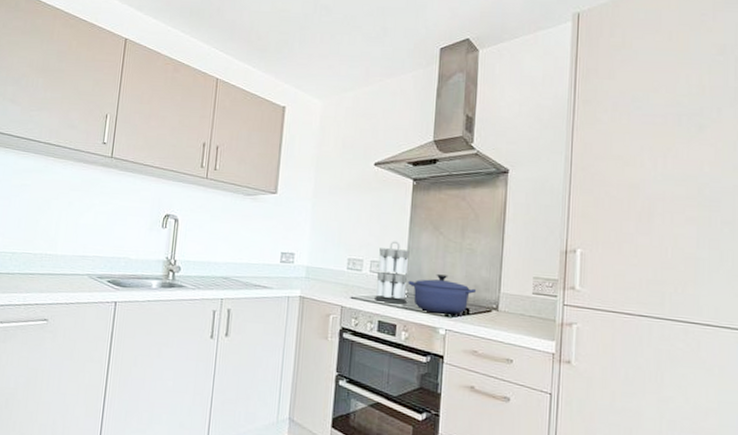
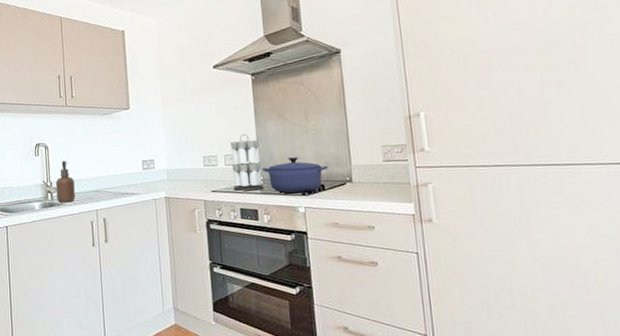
soap dispenser: none [179,238,202,285] -> present [56,161,75,203]

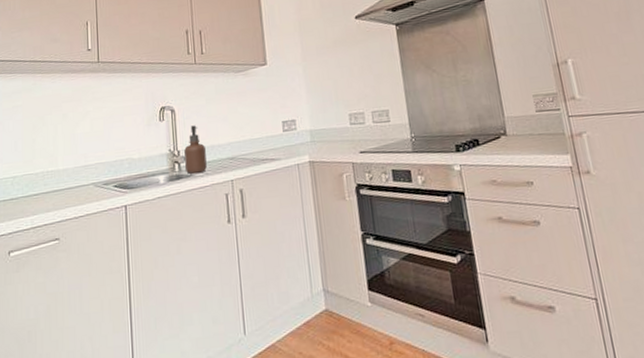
spice rack: present [230,133,264,192] -> none [378,87,416,151]
cooking pot: present [262,156,328,194] -> none [412,110,481,151]

